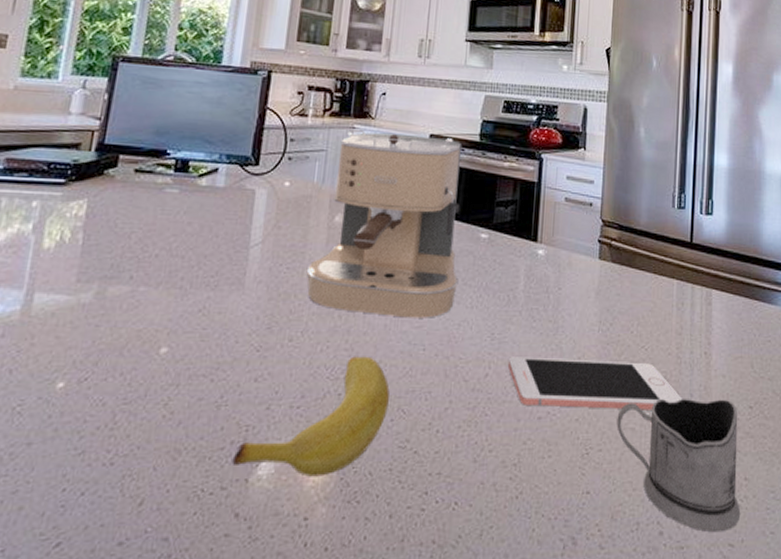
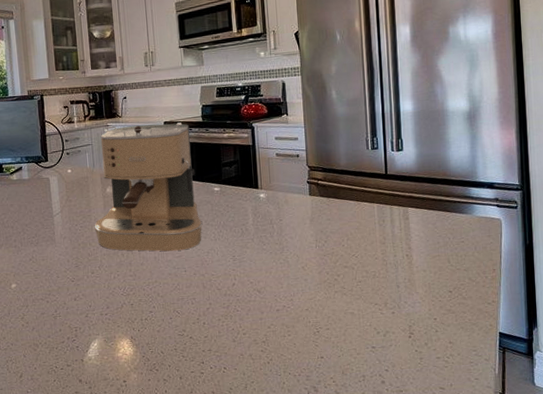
banana: present [232,356,390,477] -> none [70,278,167,356]
cell phone: present [507,357,683,410] -> none [248,266,391,302]
tea glass holder: present [617,398,741,533] -> none [338,287,448,380]

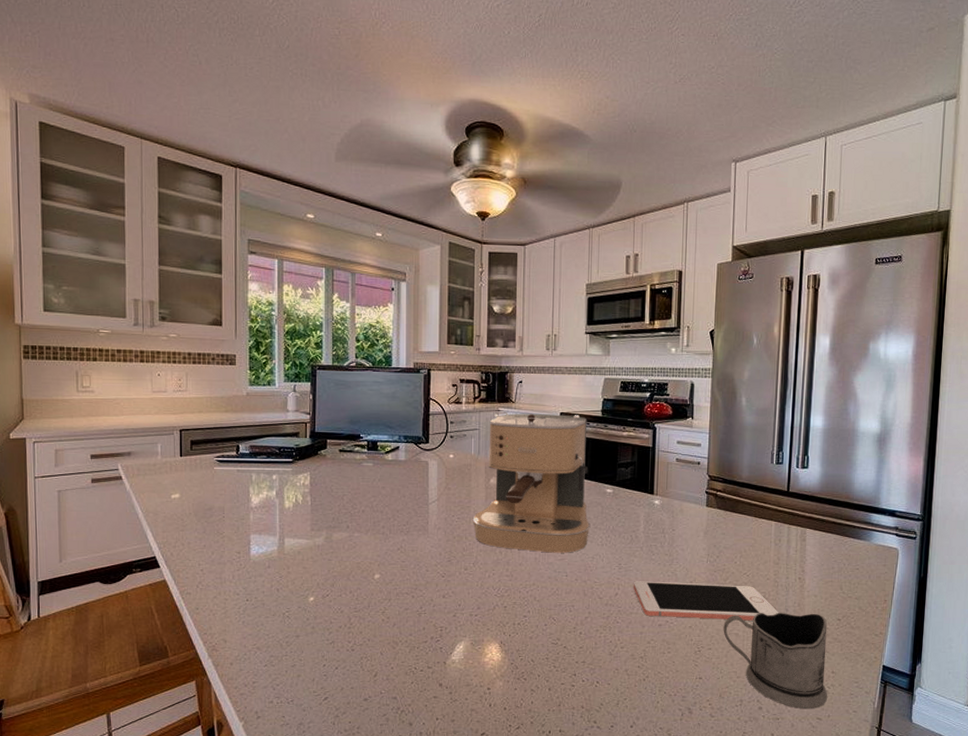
cell phone: none [248,266,391,302] -> present [633,581,779,621]
tea glass holder: none [338,287,448,380] -> present [723,612,828,710]

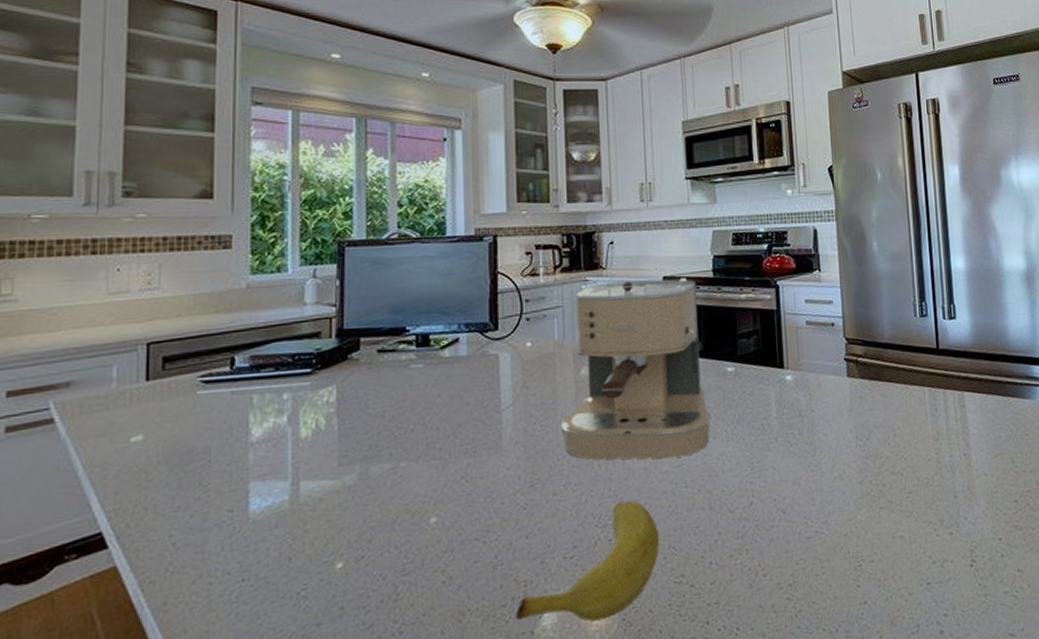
banana: none [433,580,542,662] -> present [515,500,659,622]
cell phone: present [633,581,779,621] -> none [770,471,947,528]
tea glass holder: present [723,612,828,710] -> none [884,496,1018,626]

